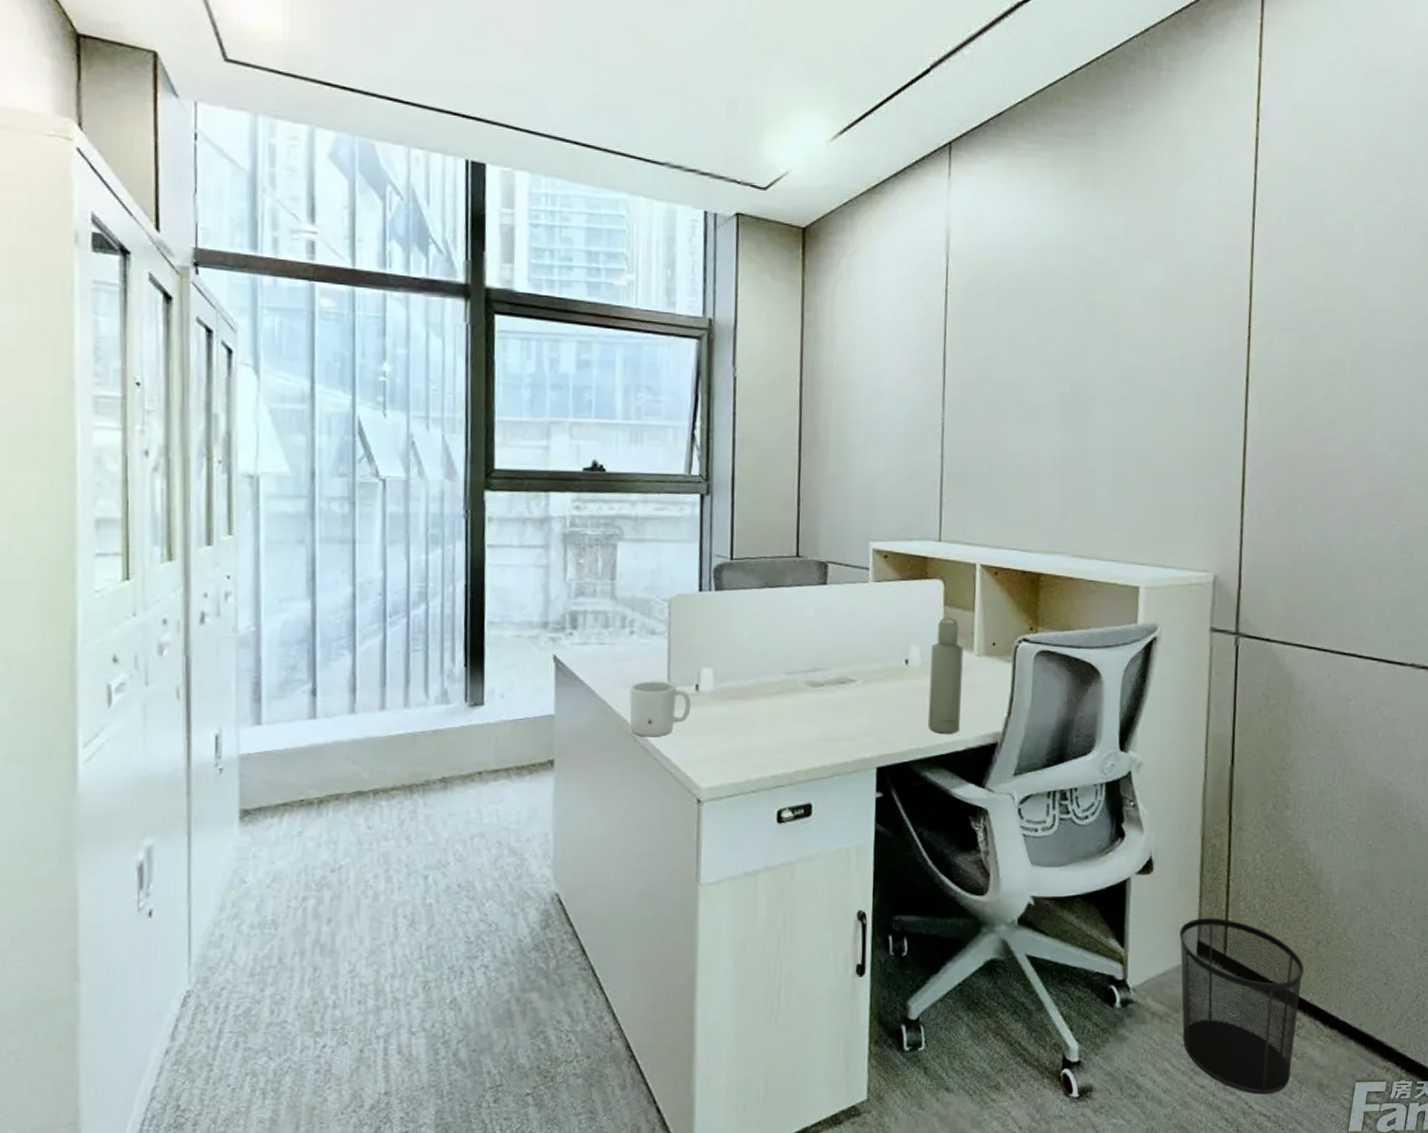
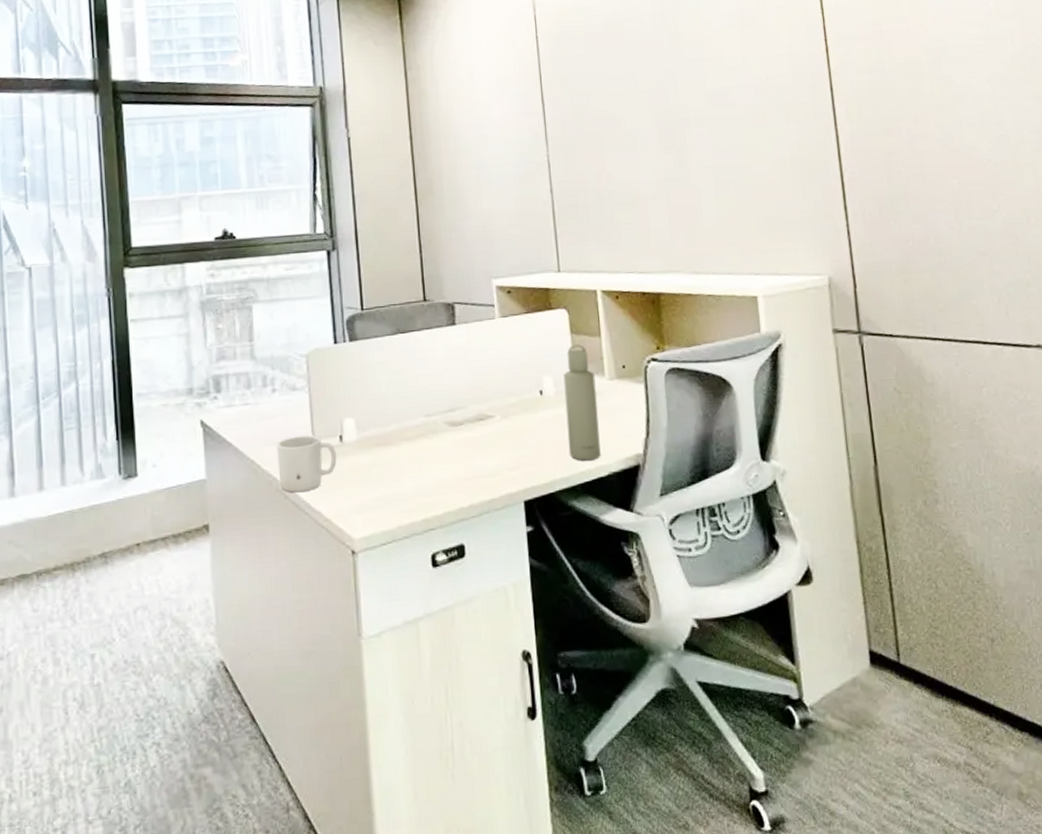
waste bin: present [1179,917,1304,1095] -> none [849,624,987,811]

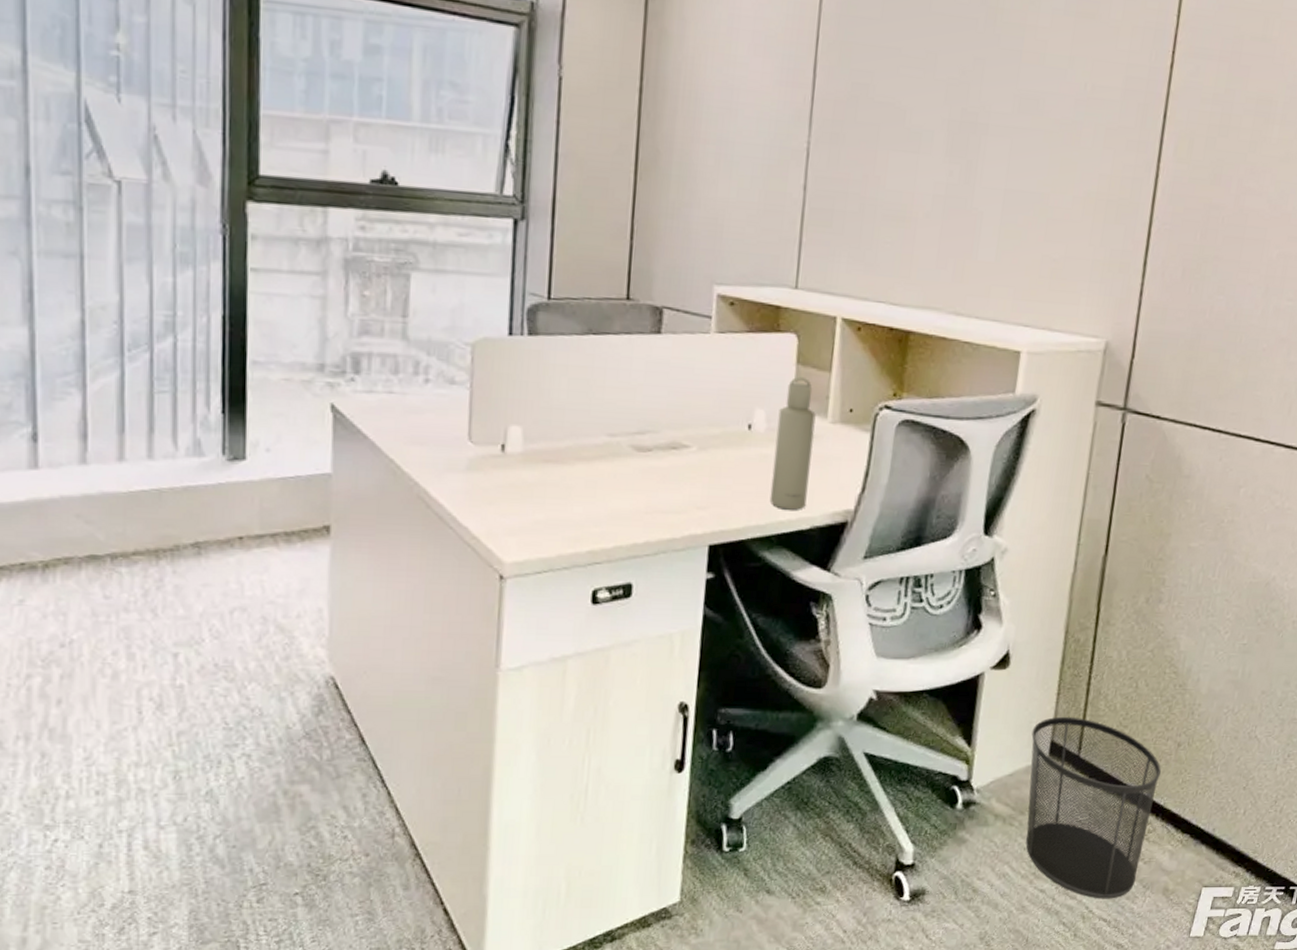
mug: present [277,435,337,493] -> none [421,438,496,504]
waste bin: none [849,624,987,811] -> present [1025,716,1161,899]

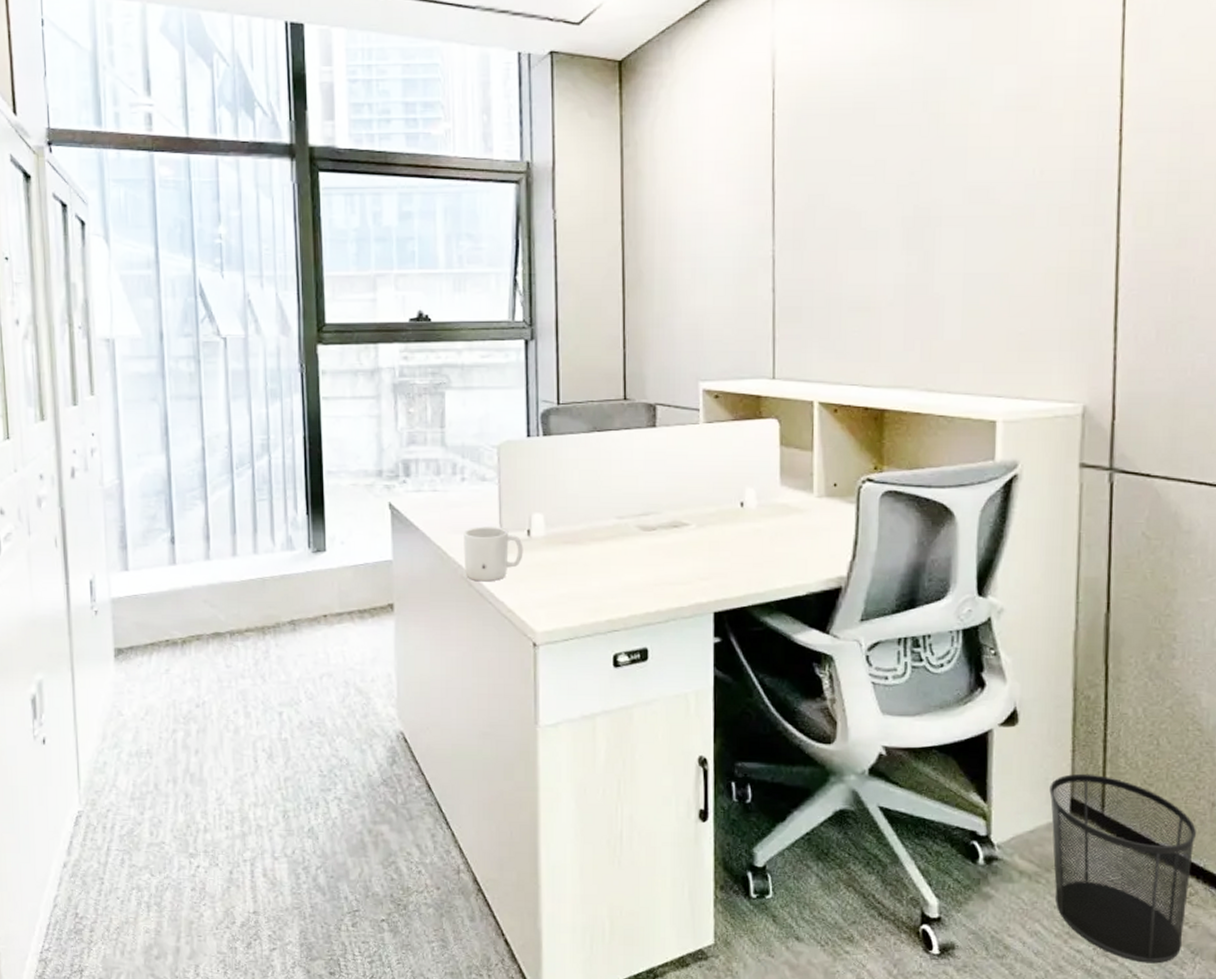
mug: none [421,438,496,504] -> present [463,527,523,582]
bottle: present [769,376,816,510] -> none [766,457,802,578]

